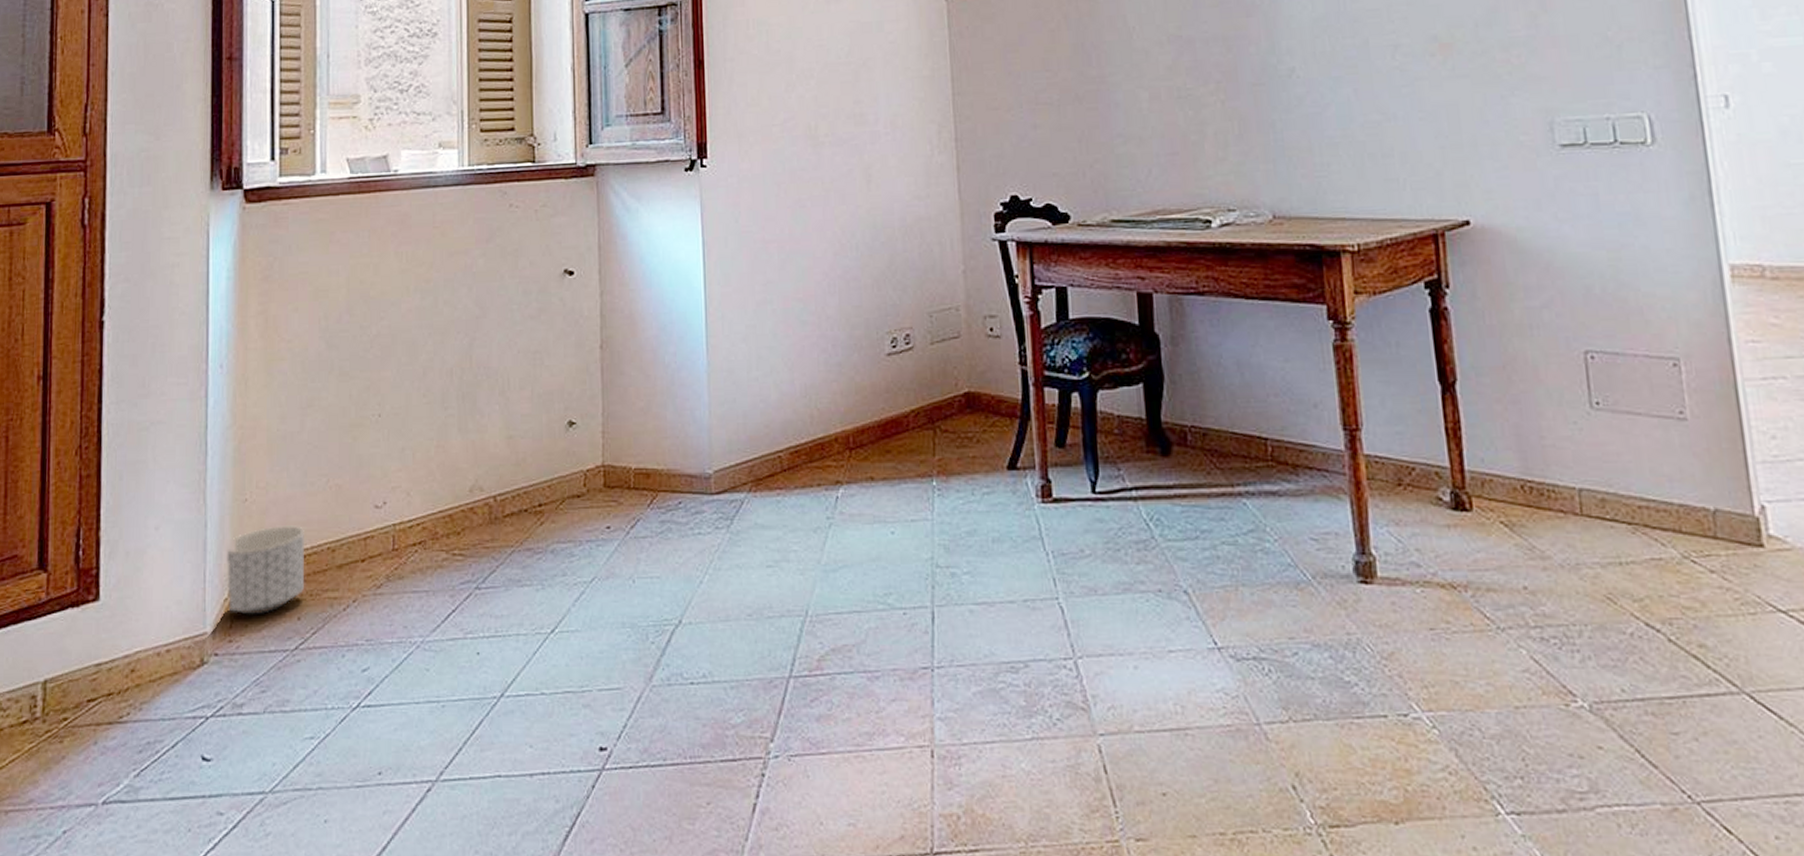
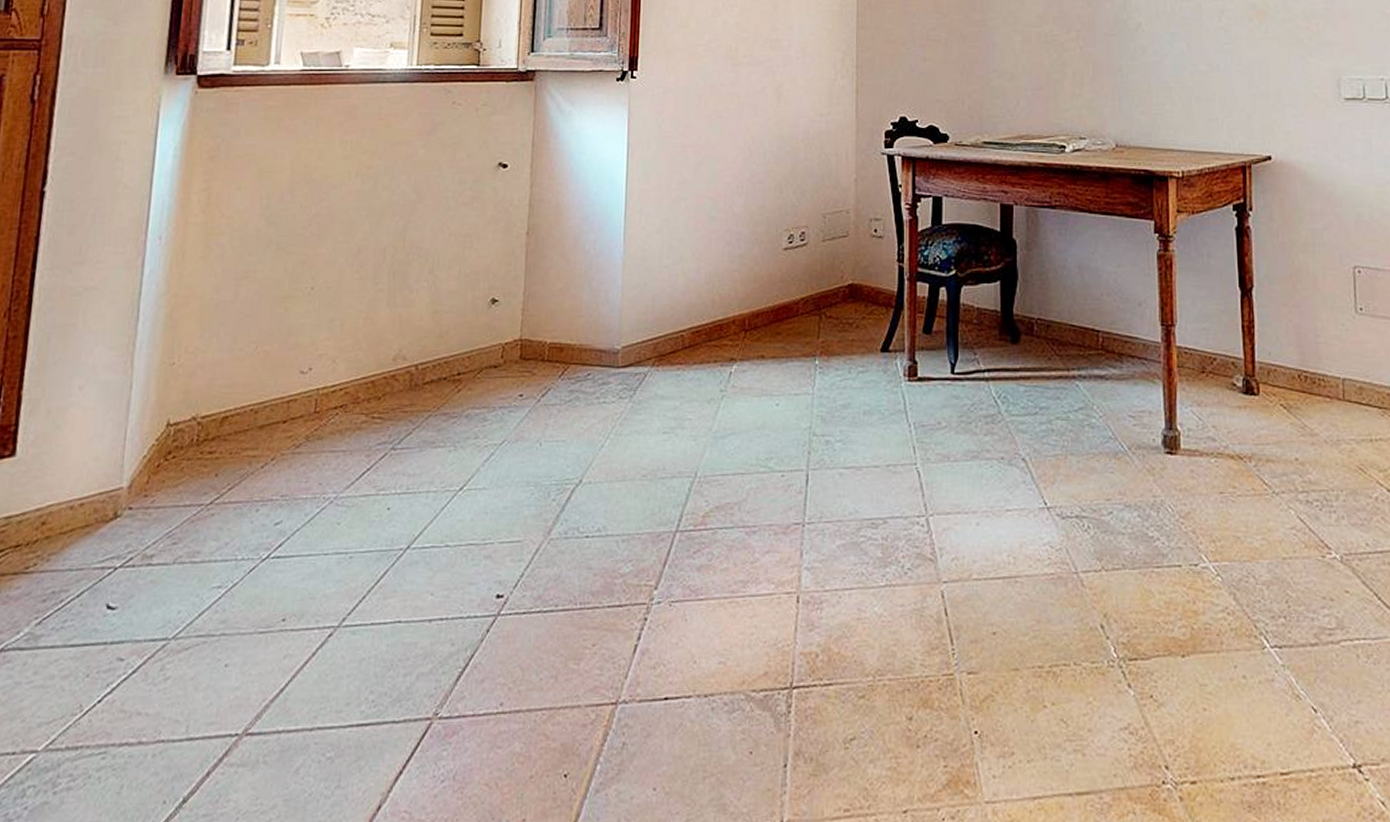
planter: present [227,526,304,615] -> none [147,388,229,472]

